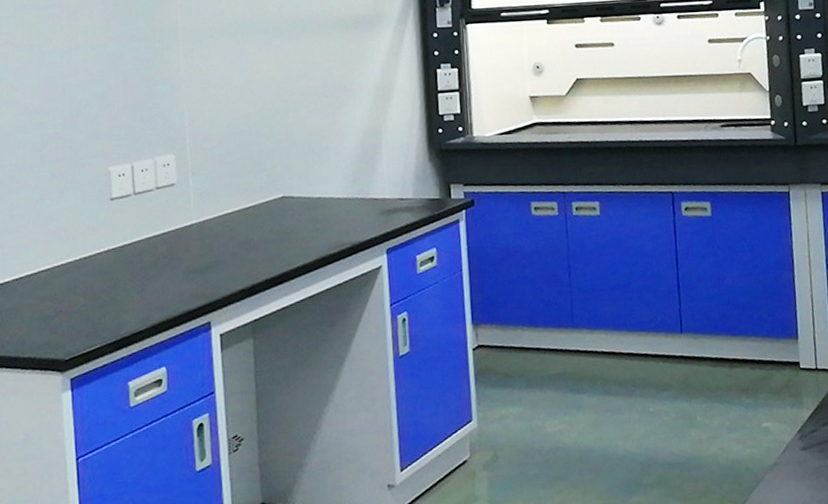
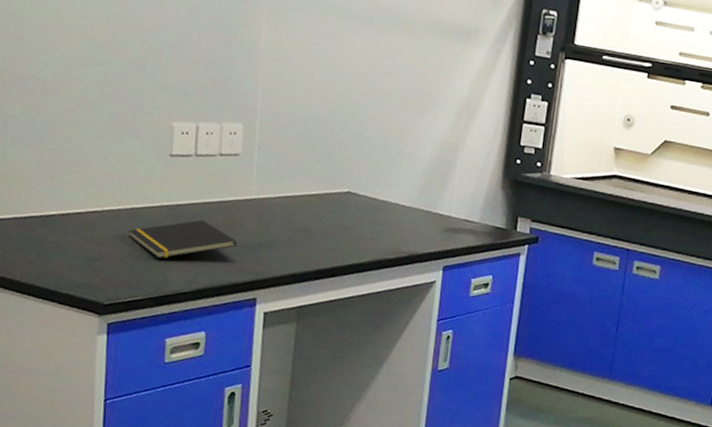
notepad: none [80,255,184,303] -> present [129,219,237,259]

